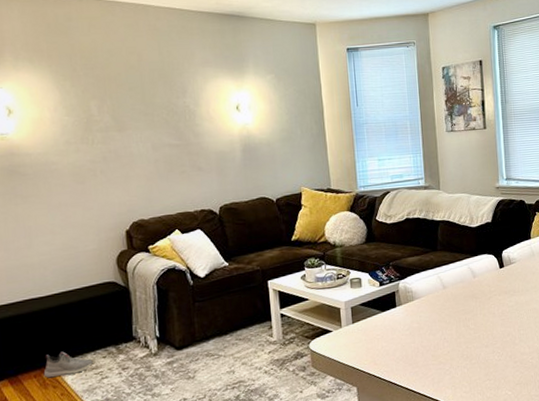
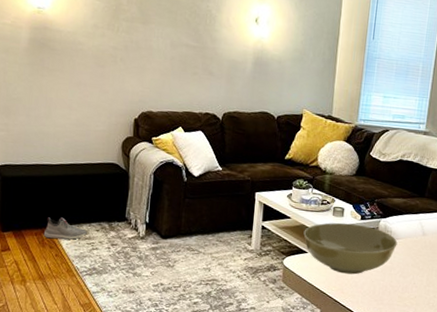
bowl: none [324,291,421,345] -> present [303,222,398,275]

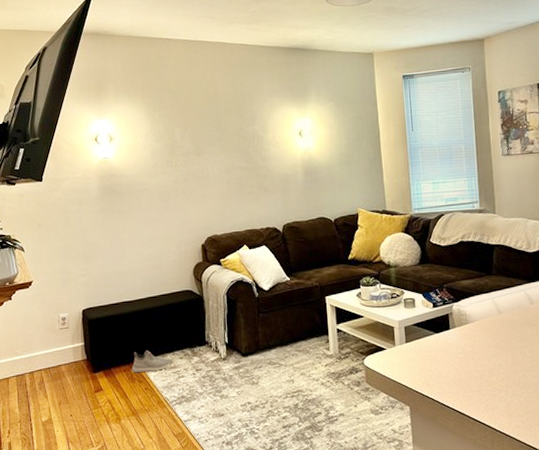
bowl: present [303,222,398,275] -> none [379,312,475,366]

